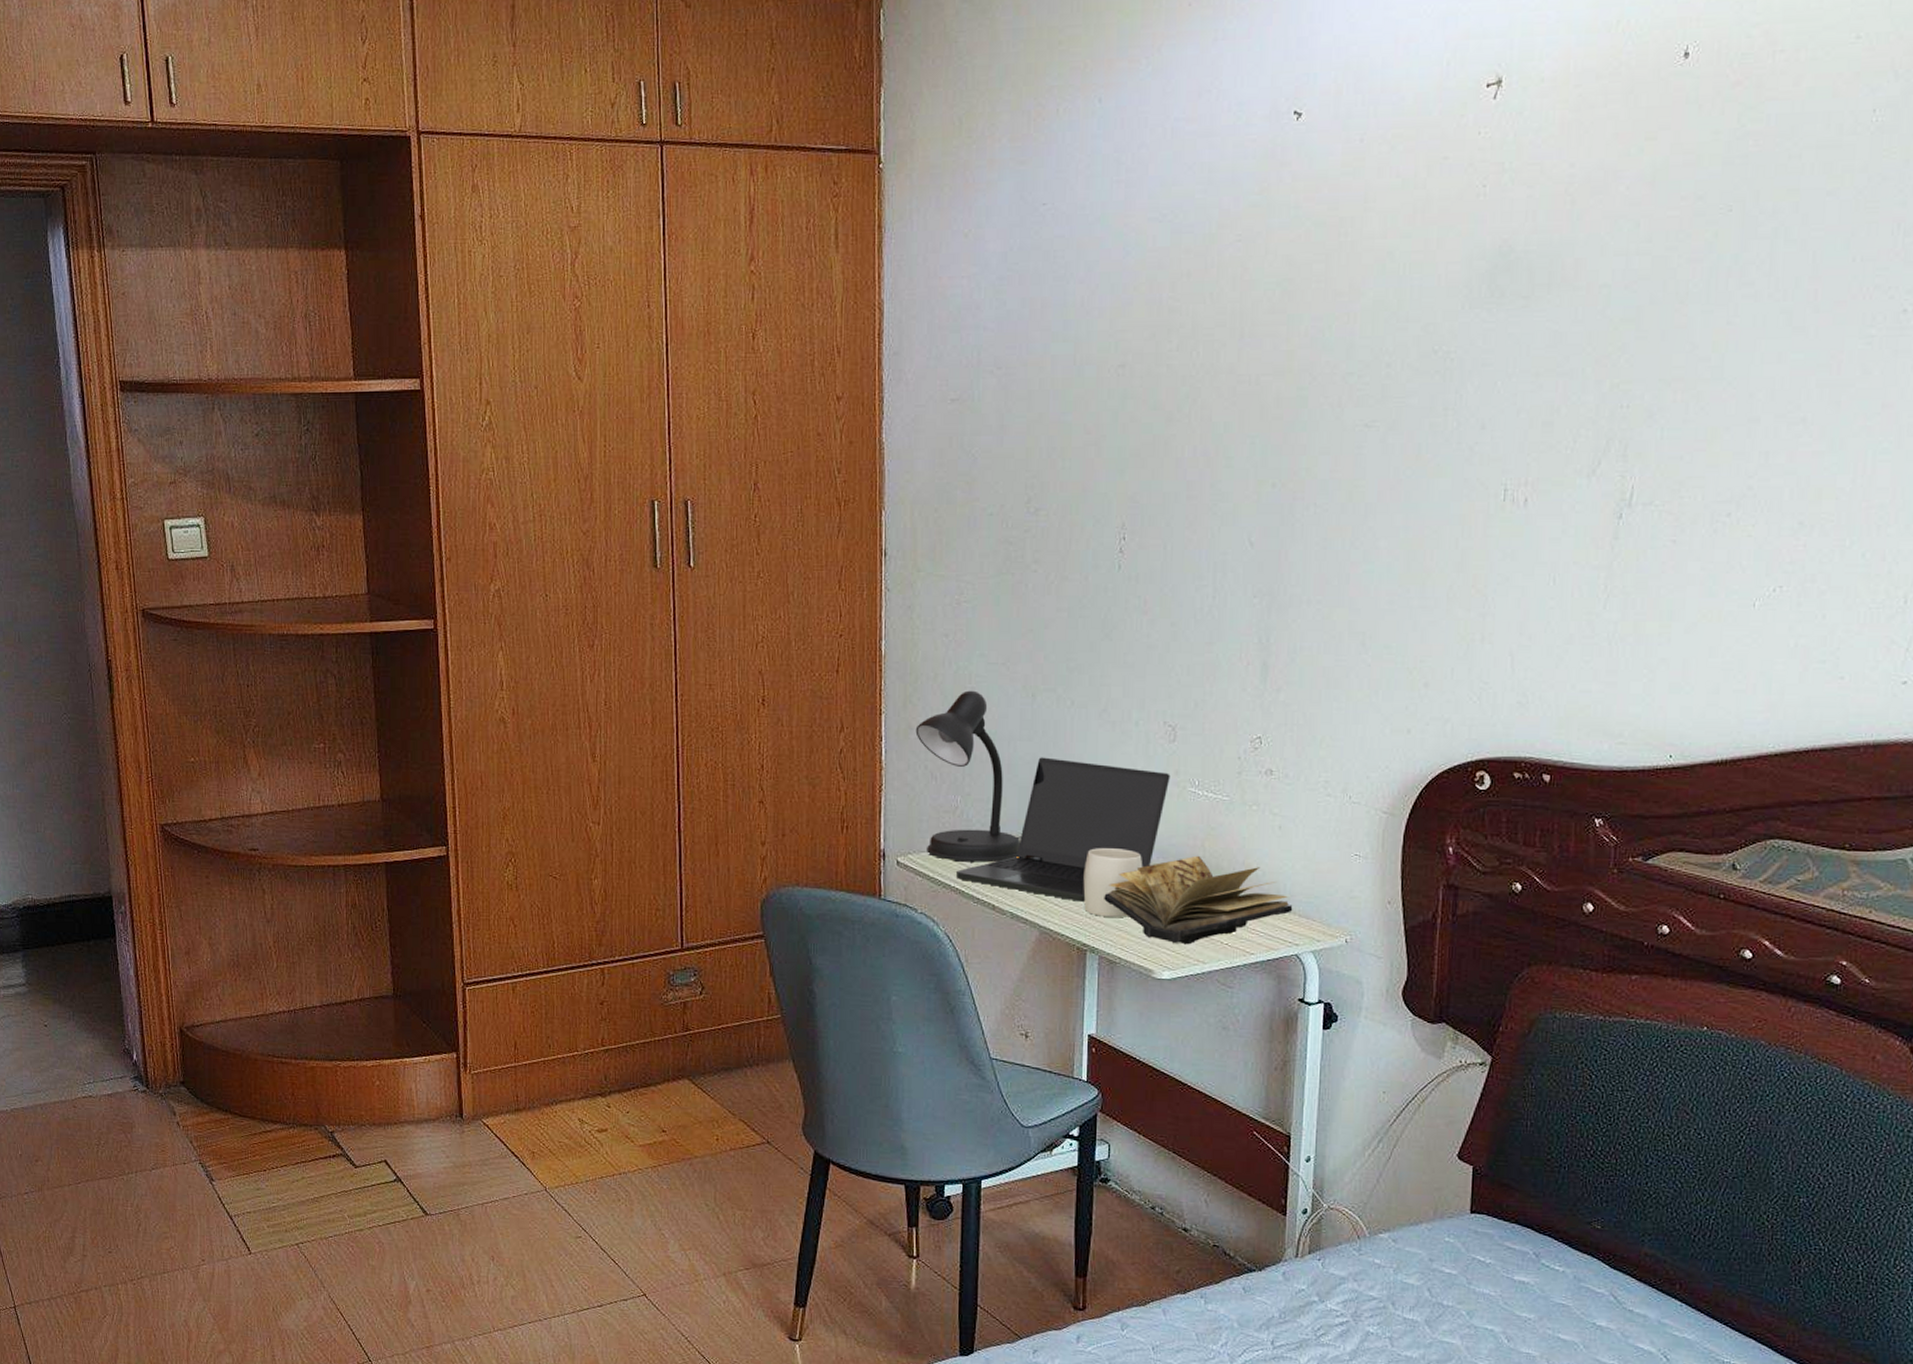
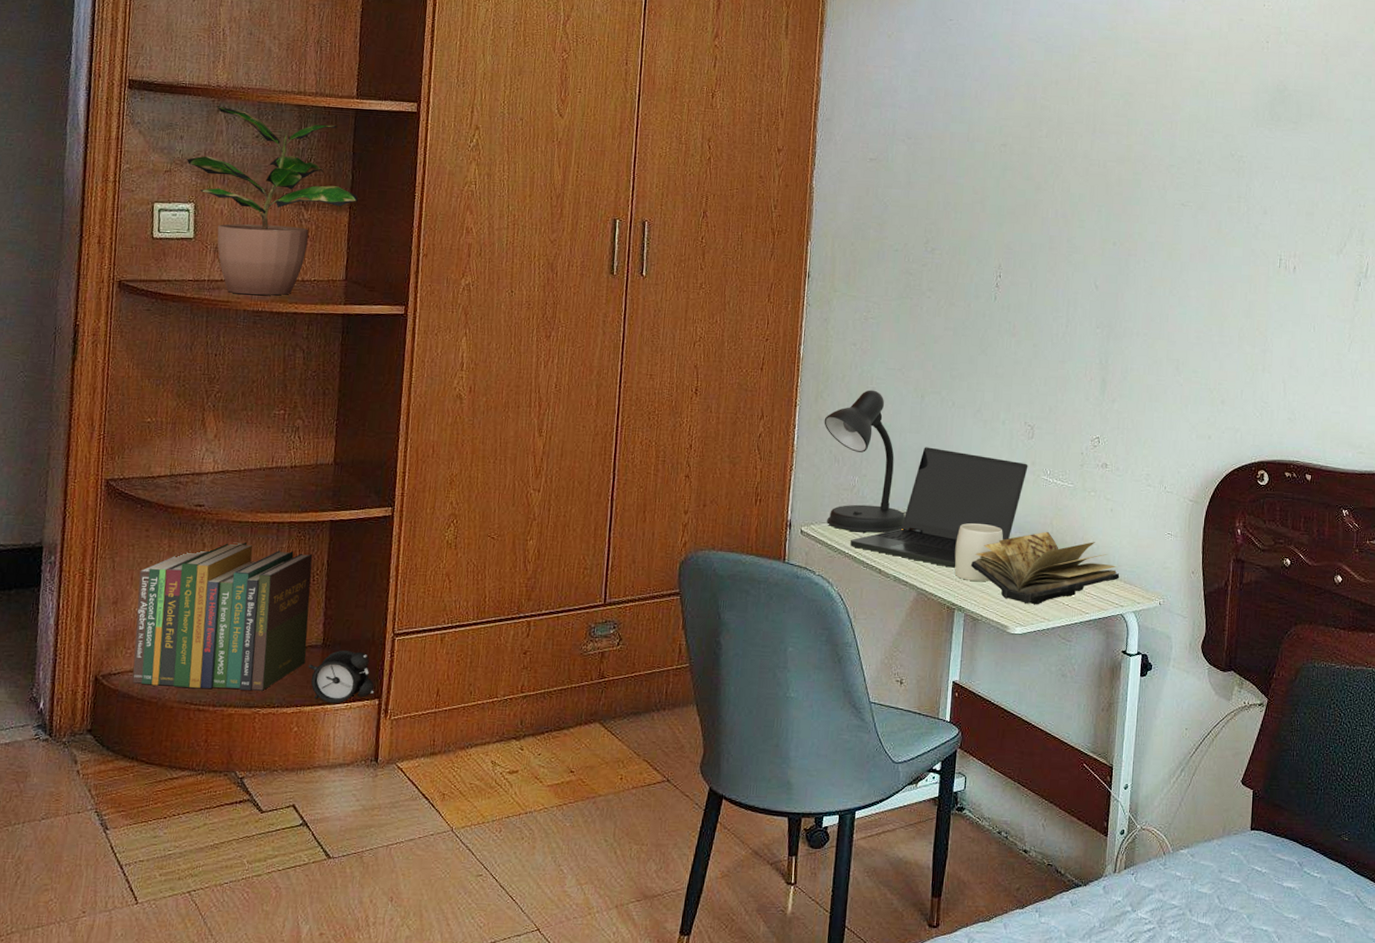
potted plant: none [190,402,370,617] -> present [187,106,358,295]
books: none [206,887,379,1044] -> present [132,541,313,691]
alarm clock: none [382,1000,451,1058] -> present [308,649,375,704]

